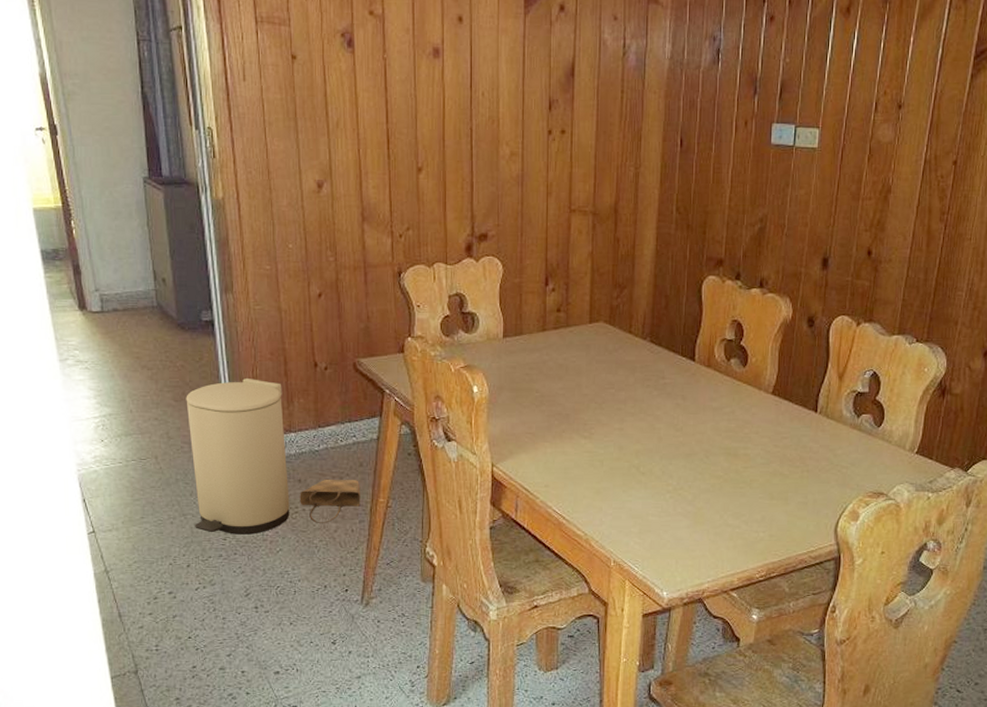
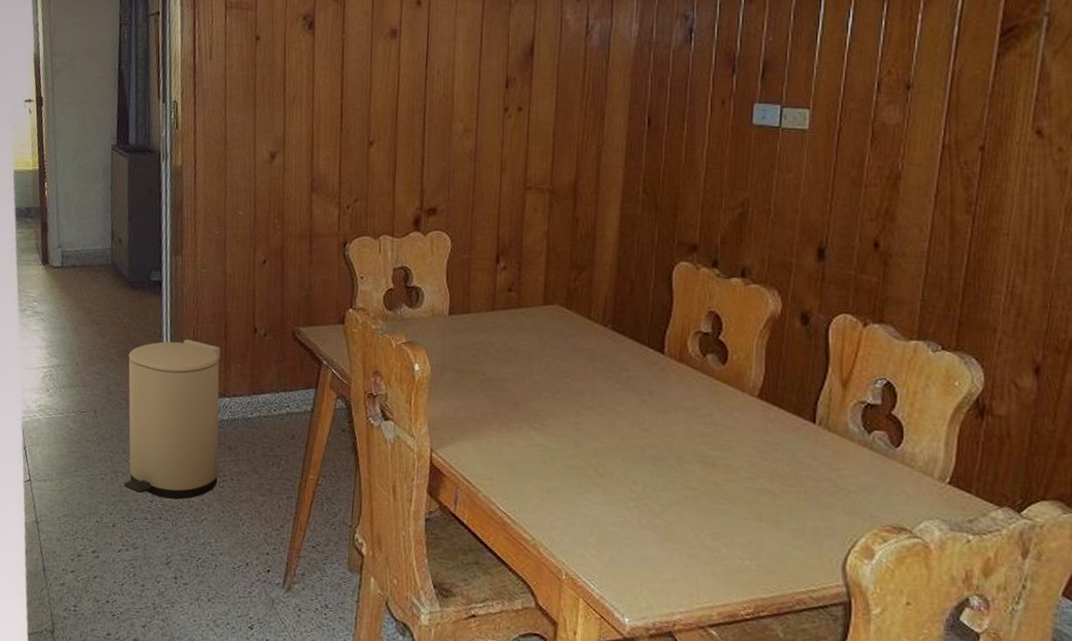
shopping bag: present [299,480,361,523] -> none [228,449,291,496]

